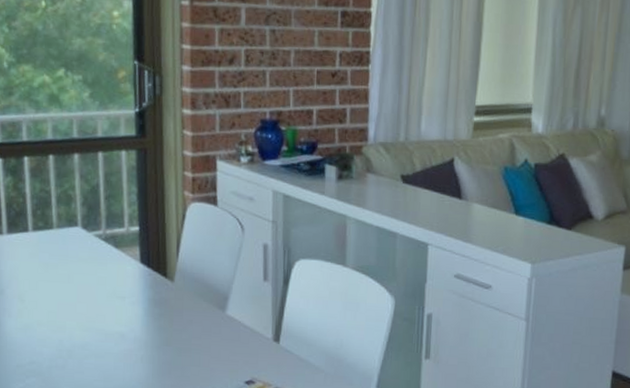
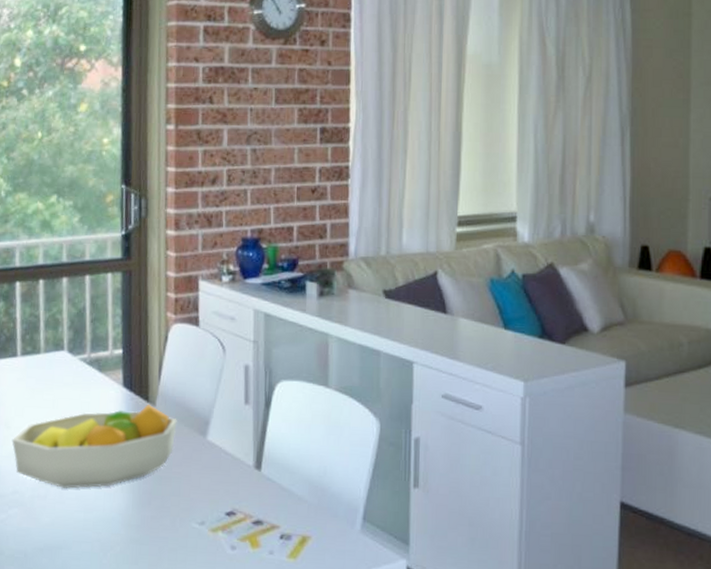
fruit bowl: none [26,279,196,360] -> present [11,403,177,489]

